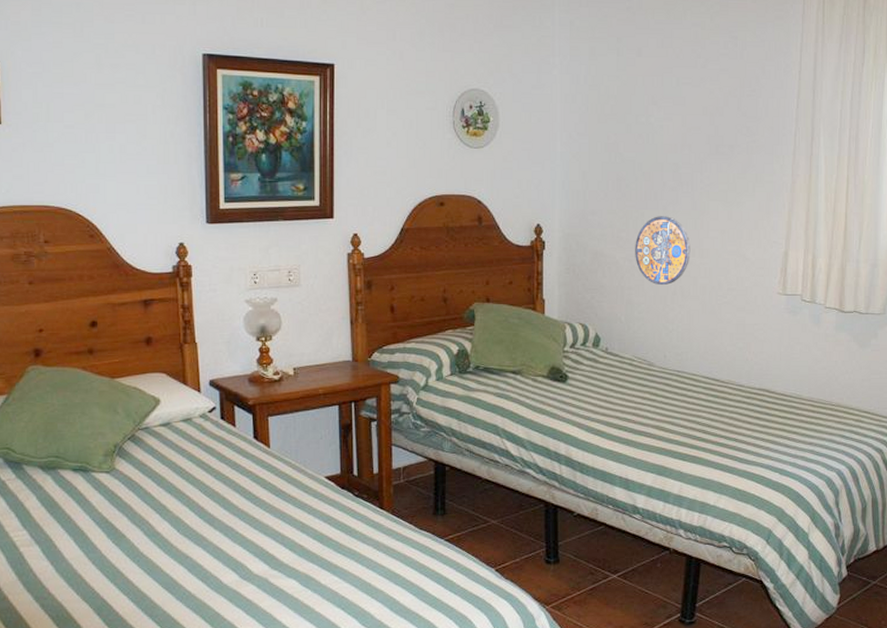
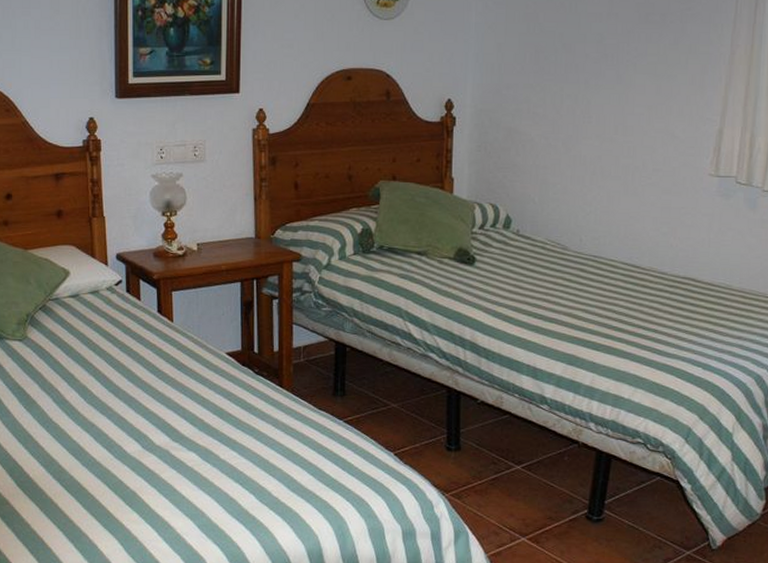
manhole cover: present [635,216,691,285] -> none [552,90,614,164]

